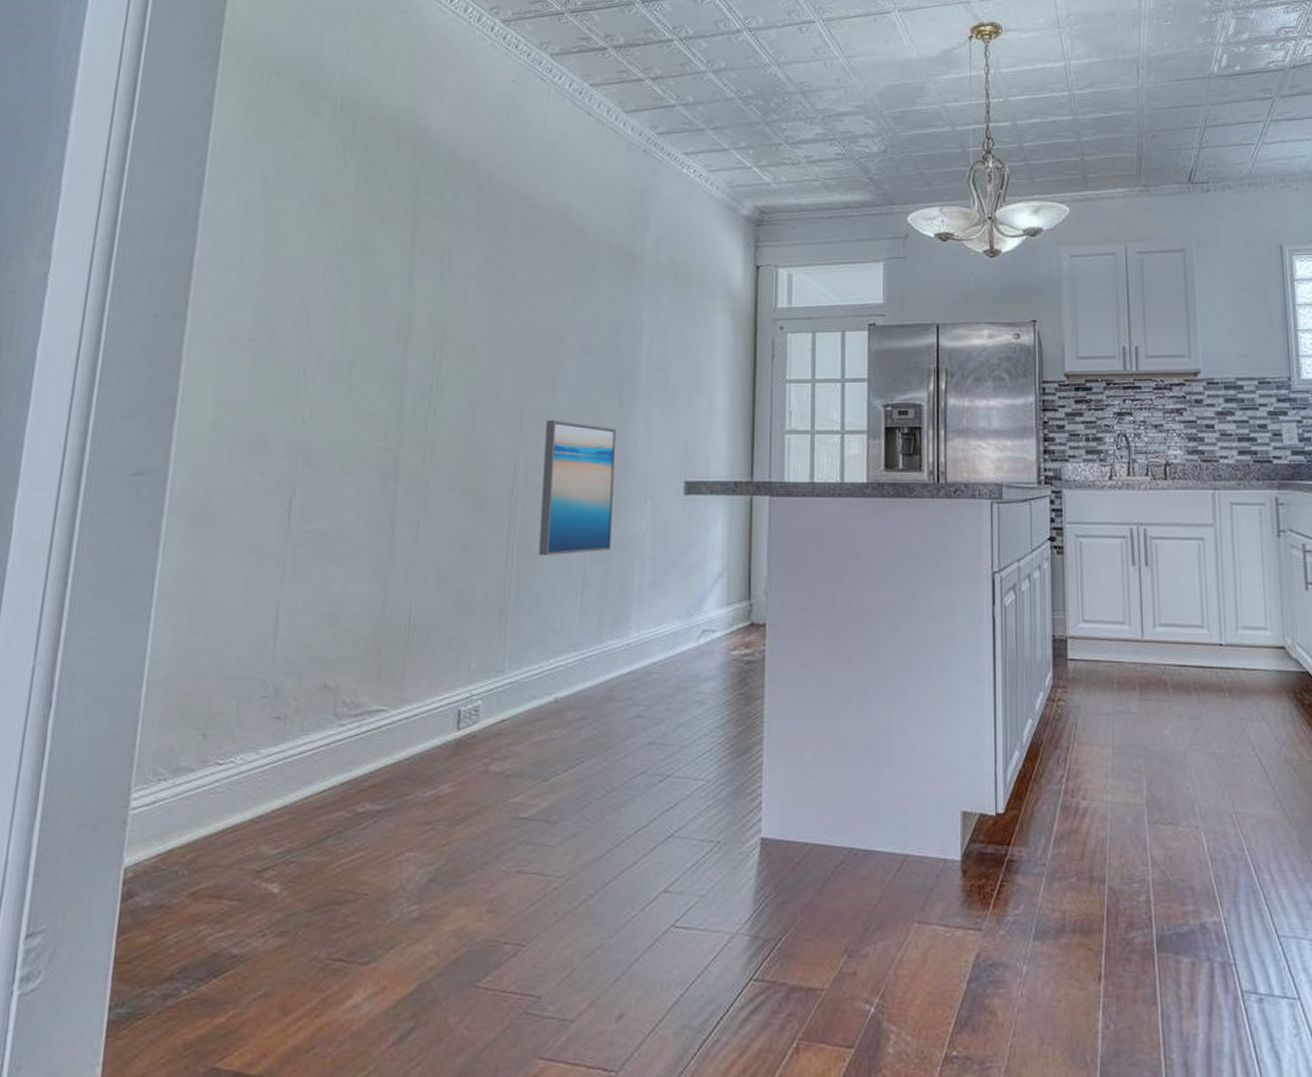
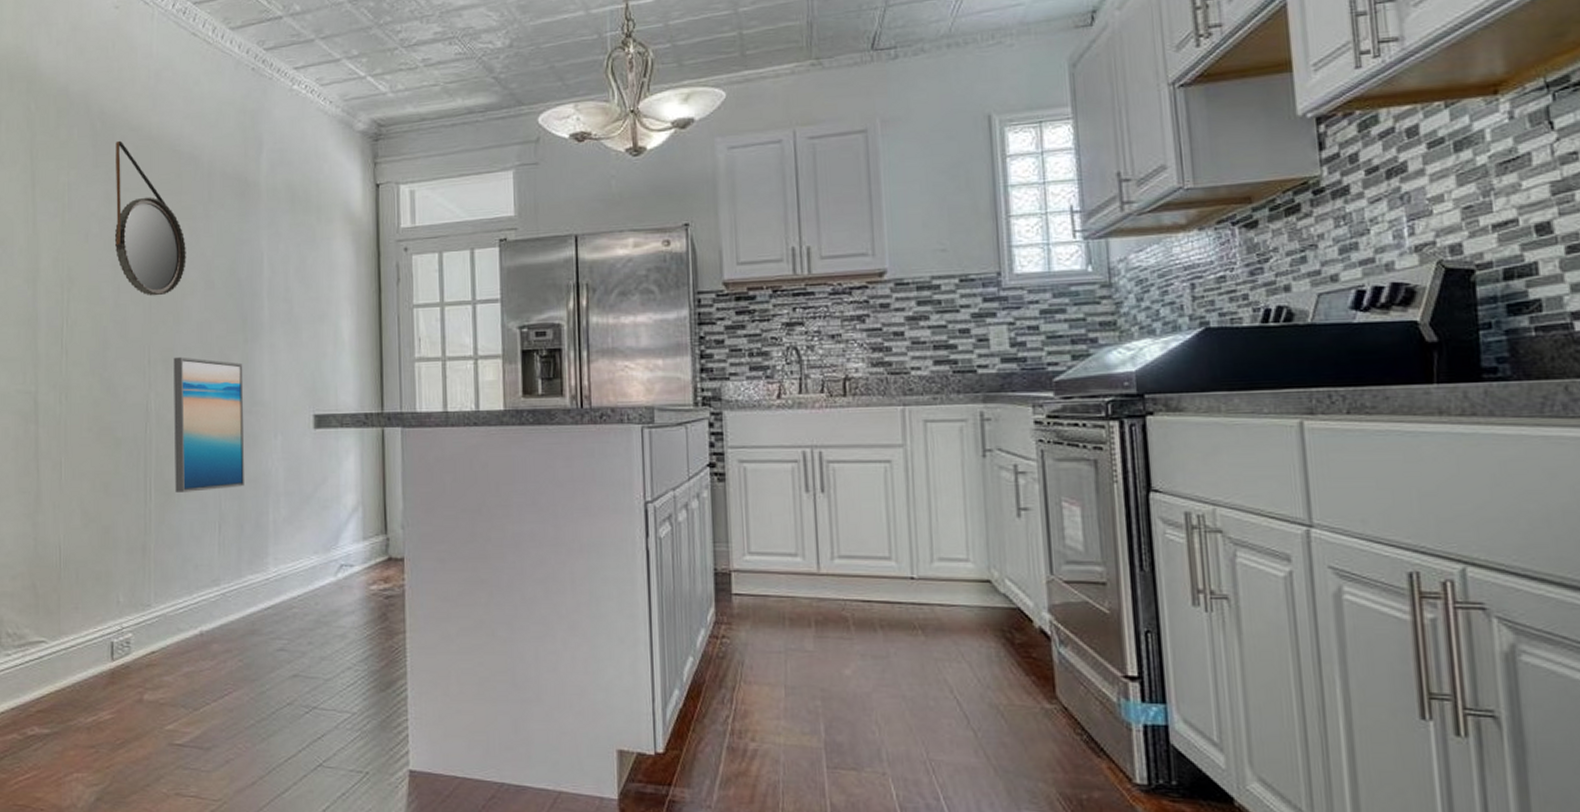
home mirror: none [493,206,567,359] -> present [114,140,186,296]

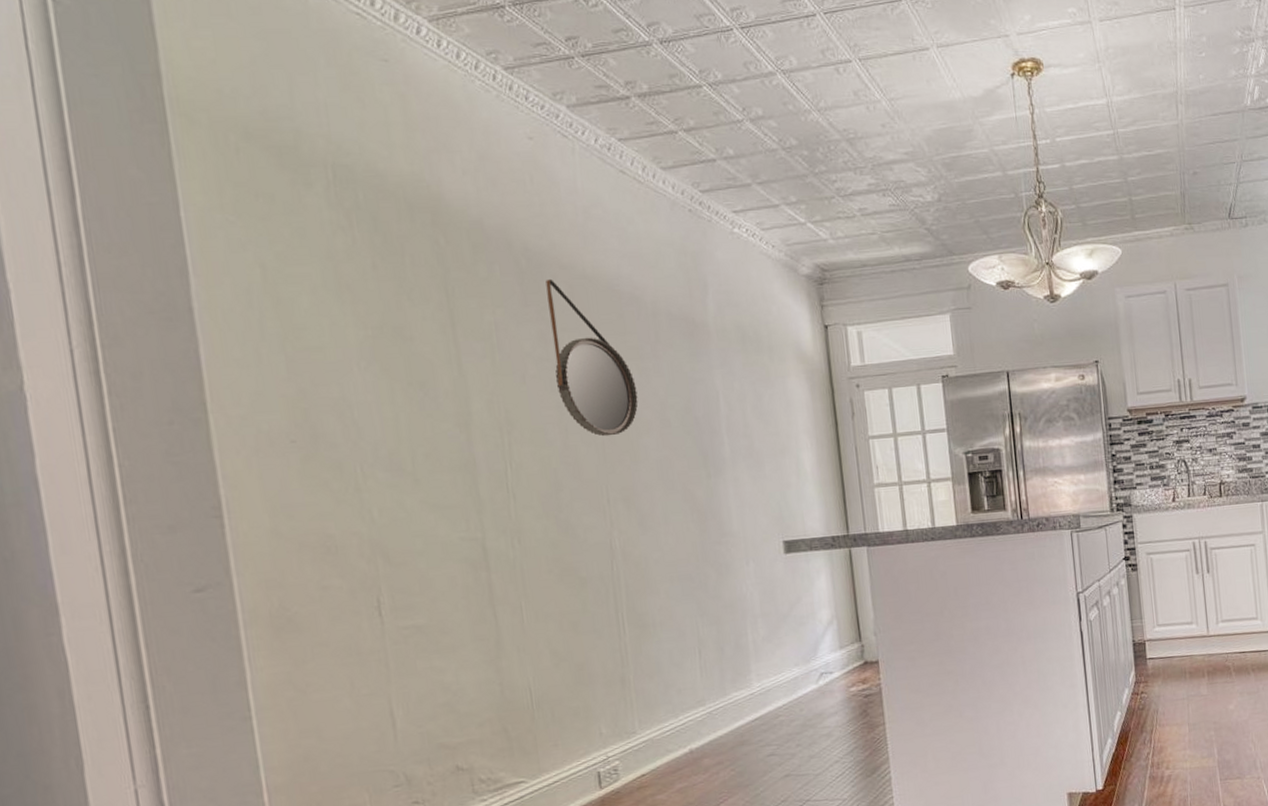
wall art: present [173,356,245,492] -> none [634,494,721,624]

